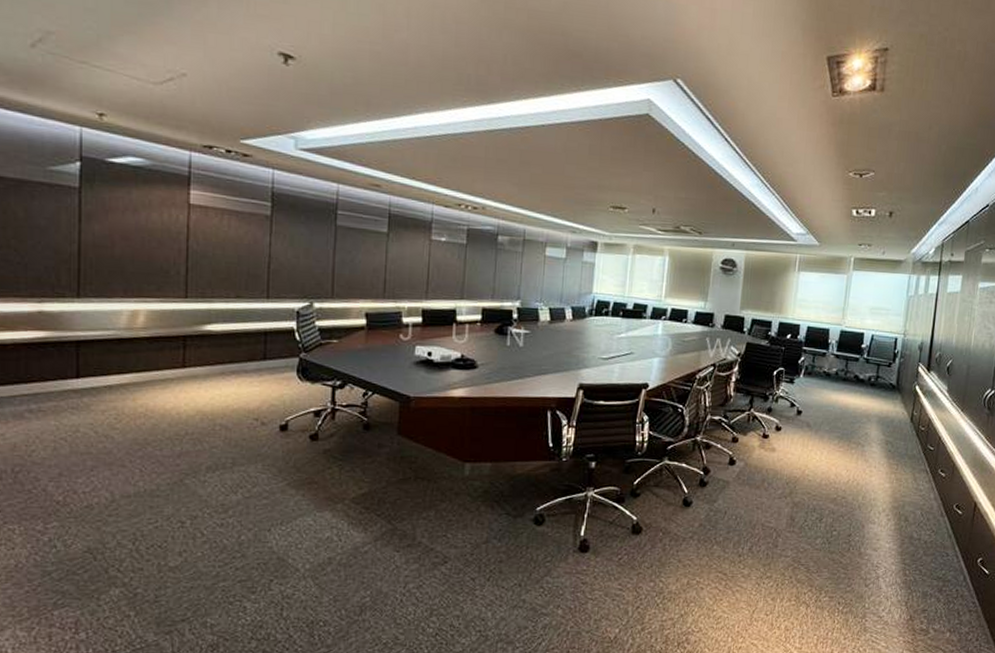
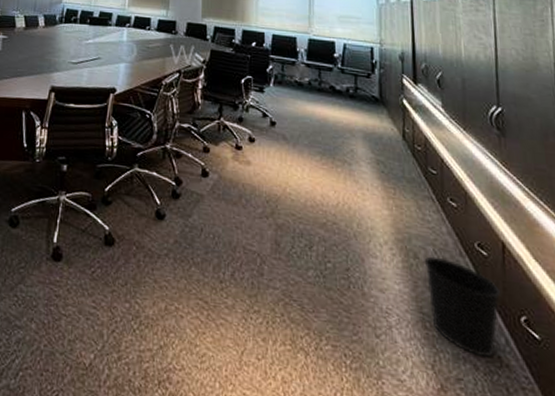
wastebasket: none [911,518,967,592] -> present [423,256,501,358]

